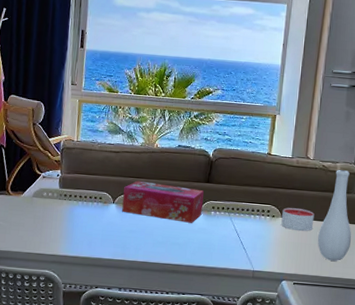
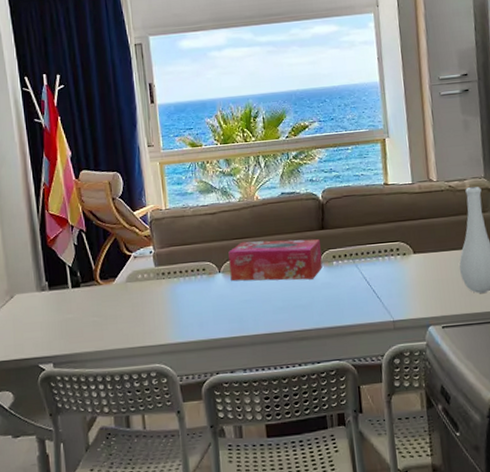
candle: present [281,207,315,232] -> none [413,239,452,266]

